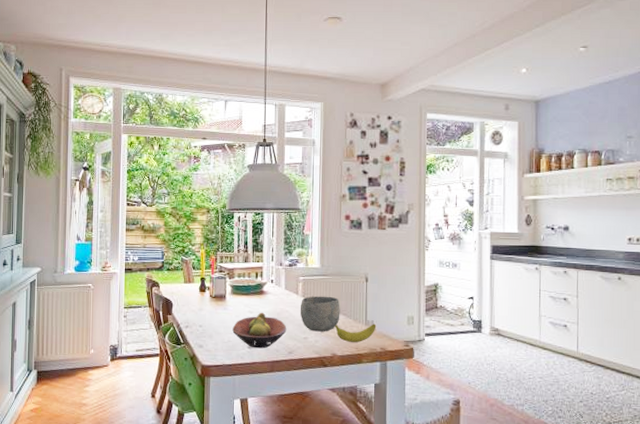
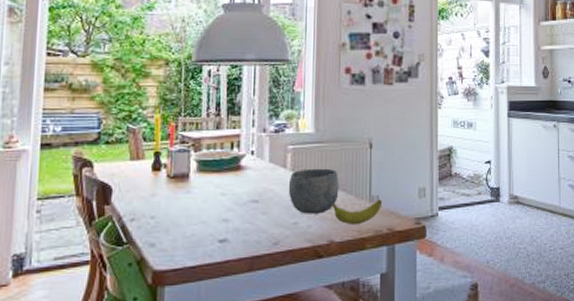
fruit bowl: present [232,313,287,349] -> none [197,194,271,242]

